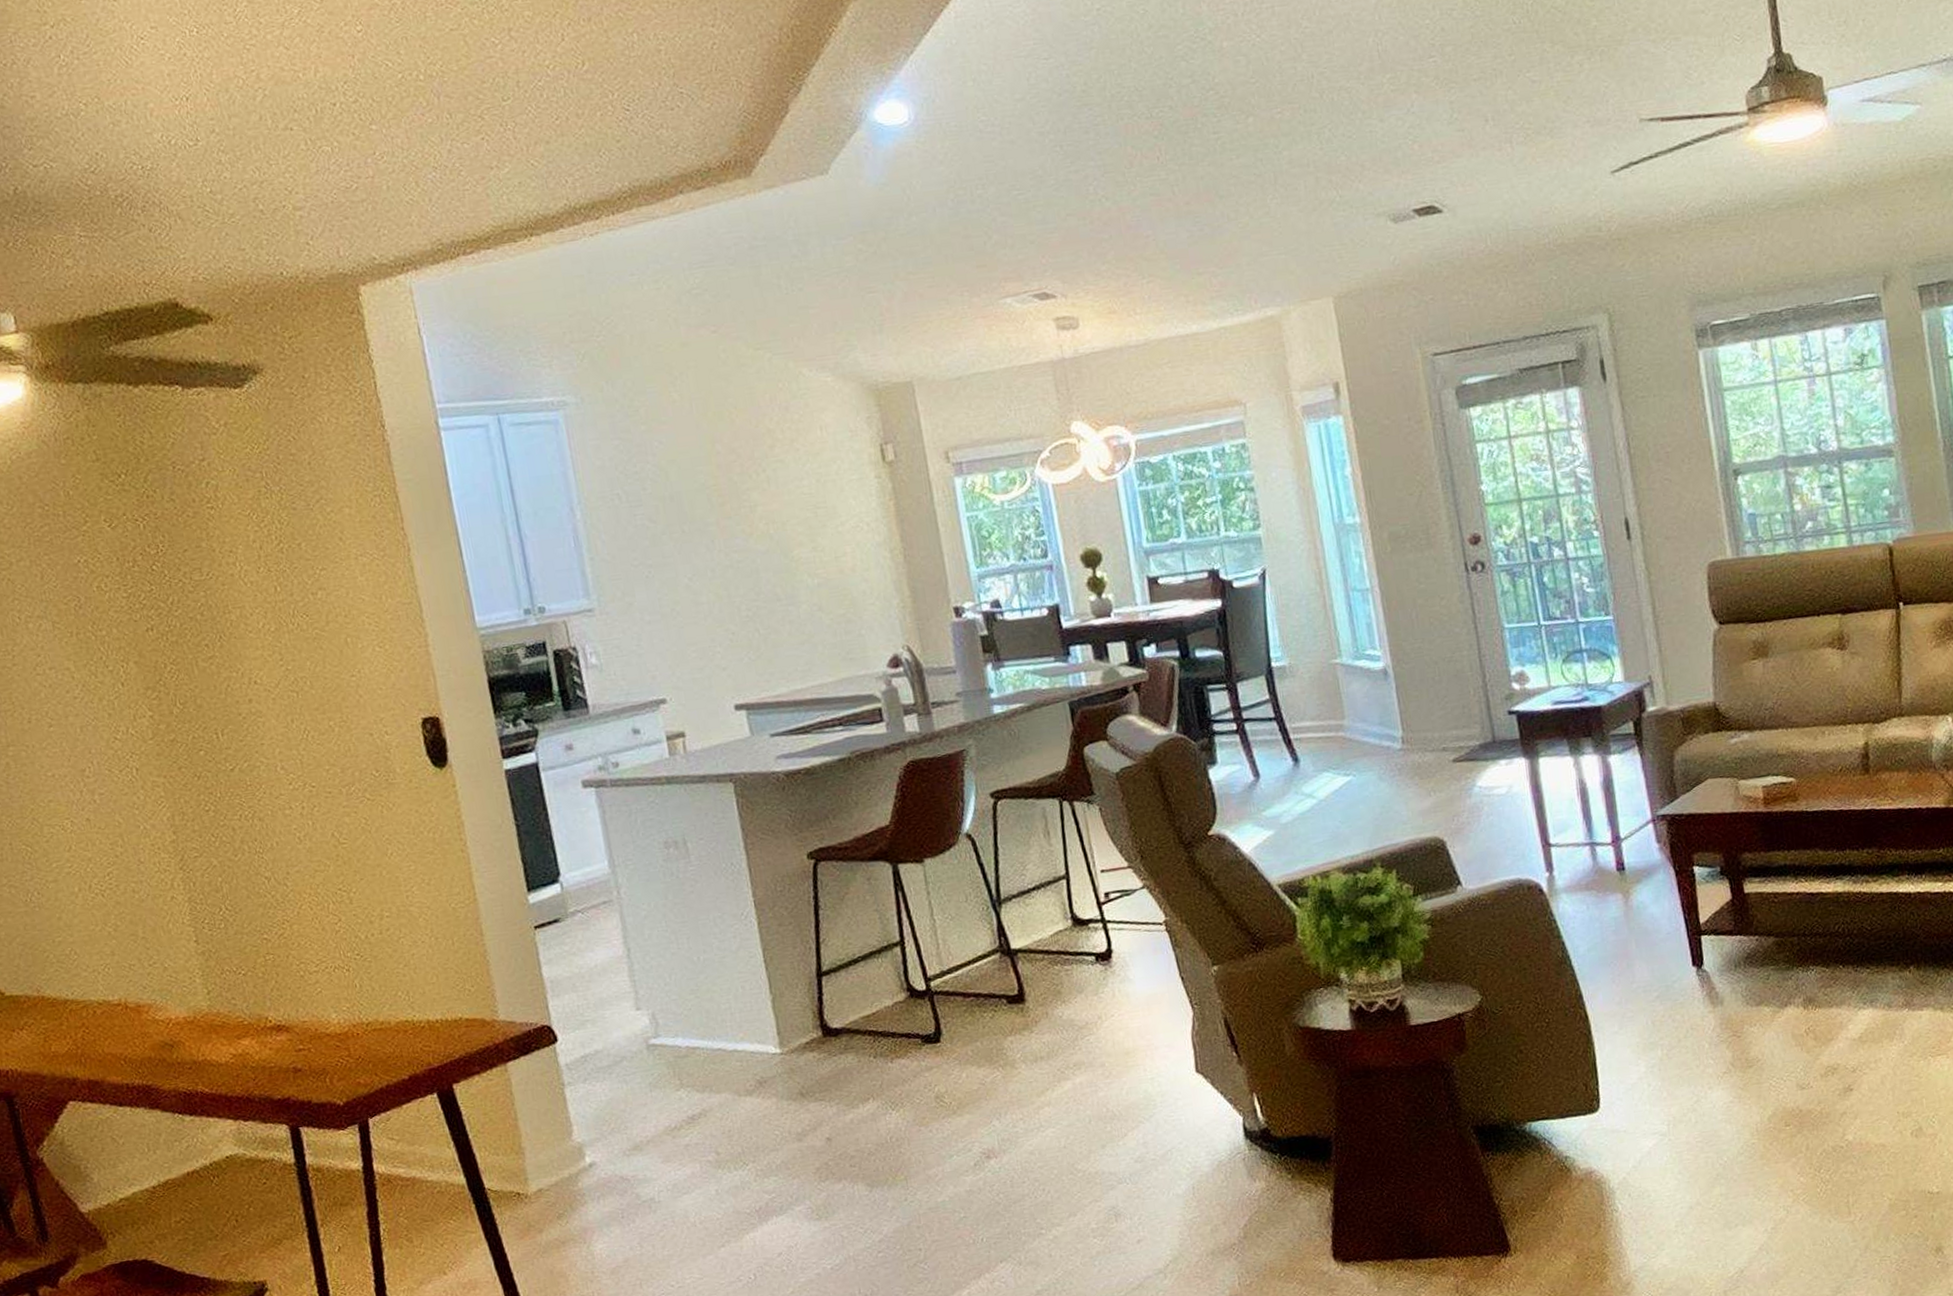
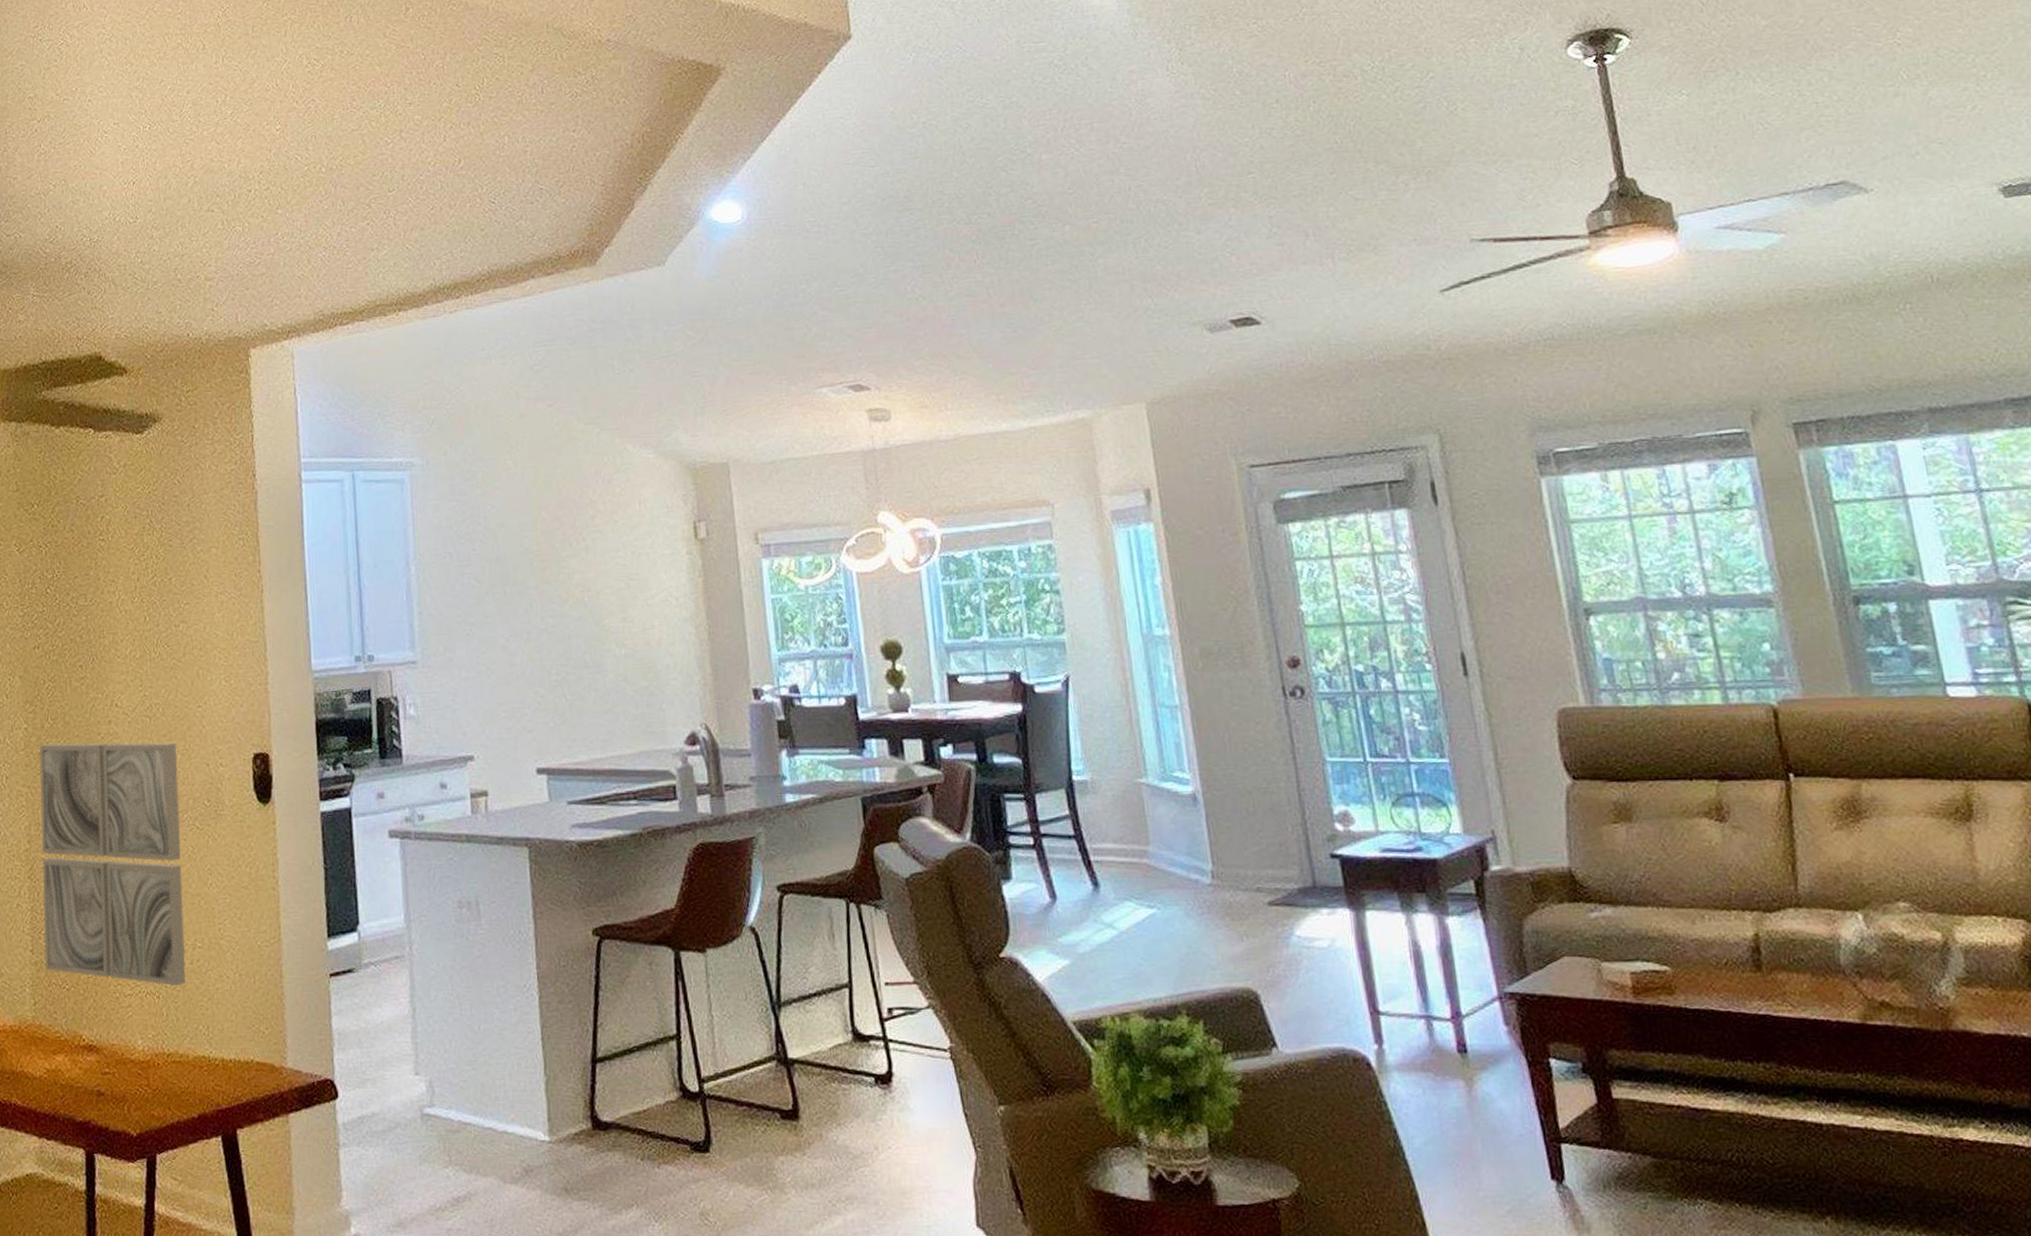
wall art: none [171,715,377,959] -> present [40,742,185,987]

